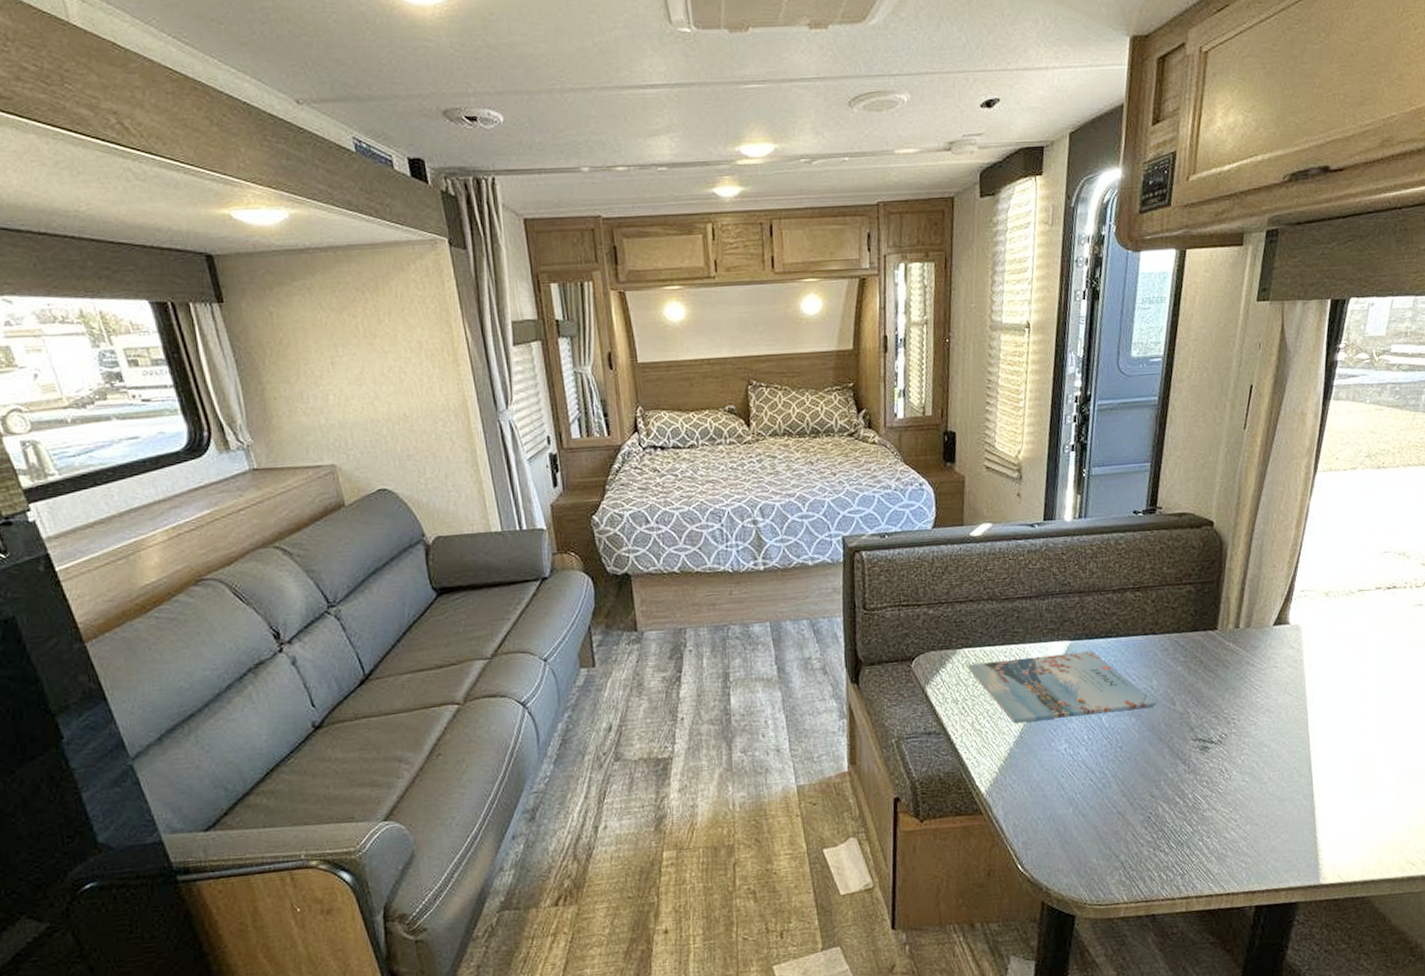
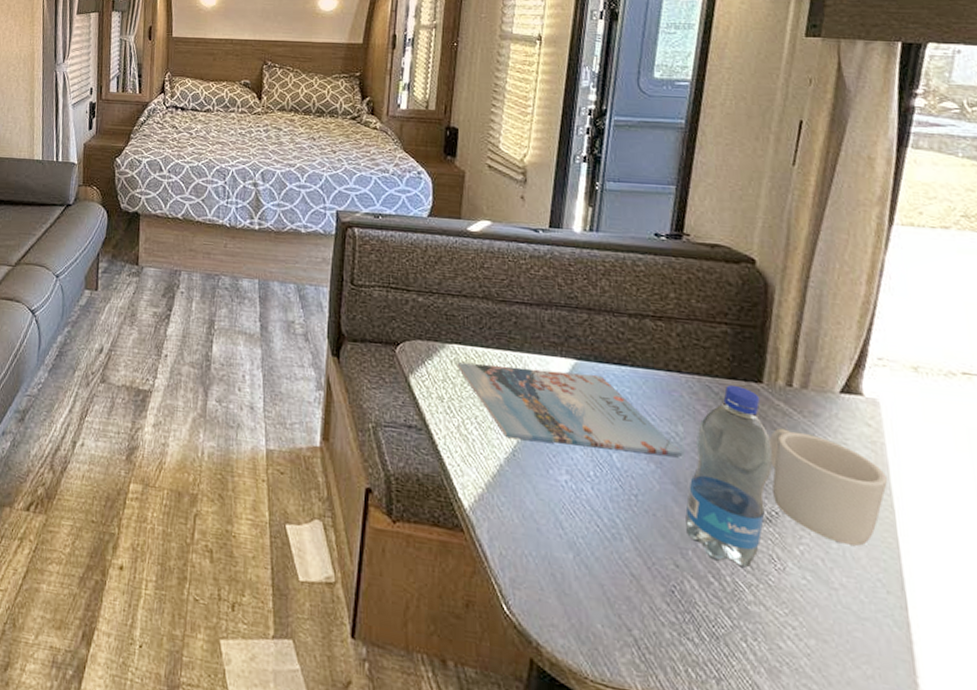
bottle: none [1159,635,1224,785] -> present [685,384,774,568]
mug: none [1221,664,1303,747] -> present [769,428,887,546]

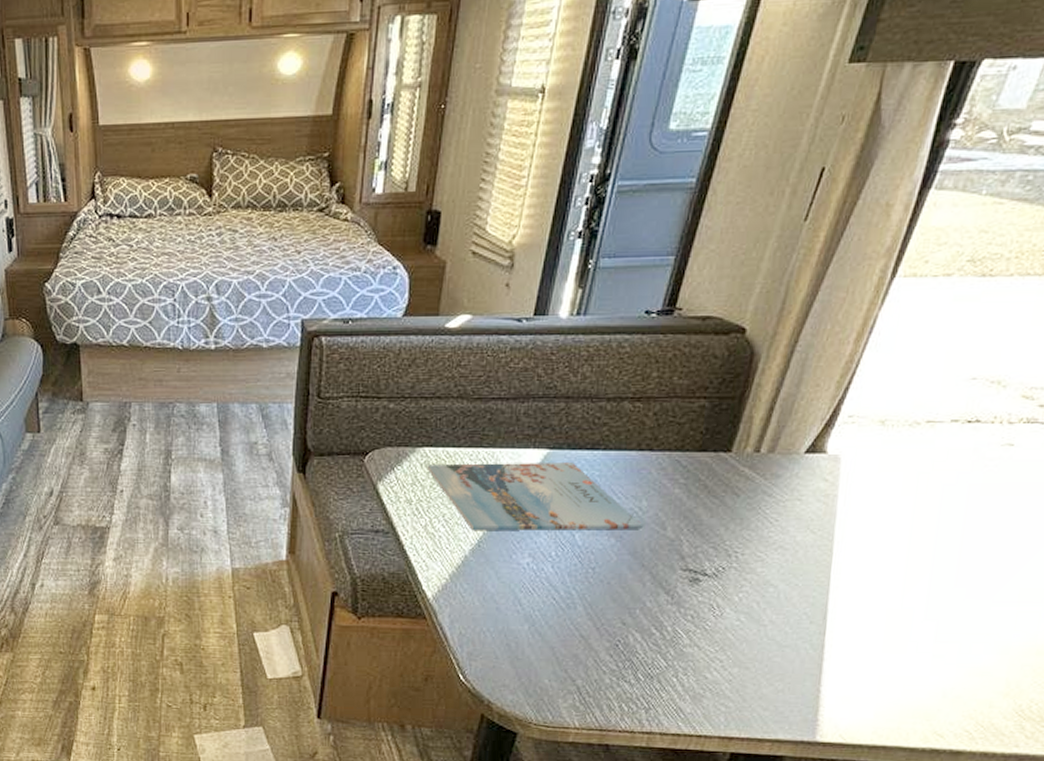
bottle: present [685,384,774,568] -> none [637,456,731,618]
mug: present [769,428,887,546] -> none [723,492,832,587]

